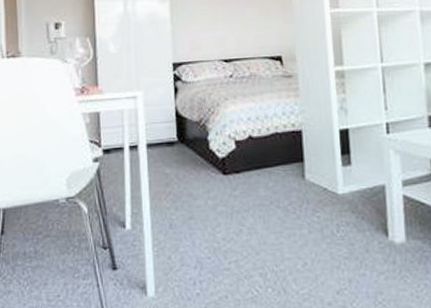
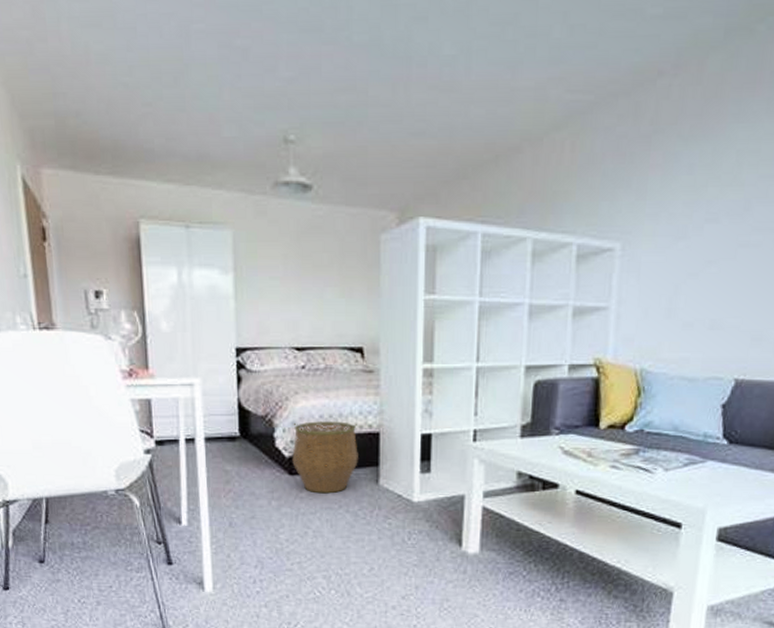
basket: none [224,122,285,191] -> present [292,420,358,494]

